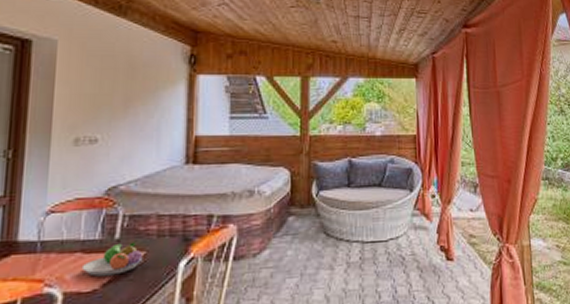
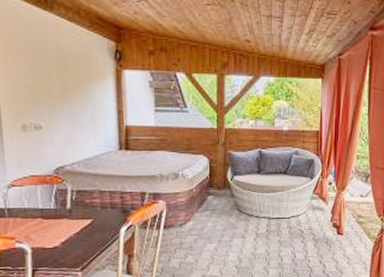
fruit bowl: present [81,242,143,277] -> none [43,212,91,237]

